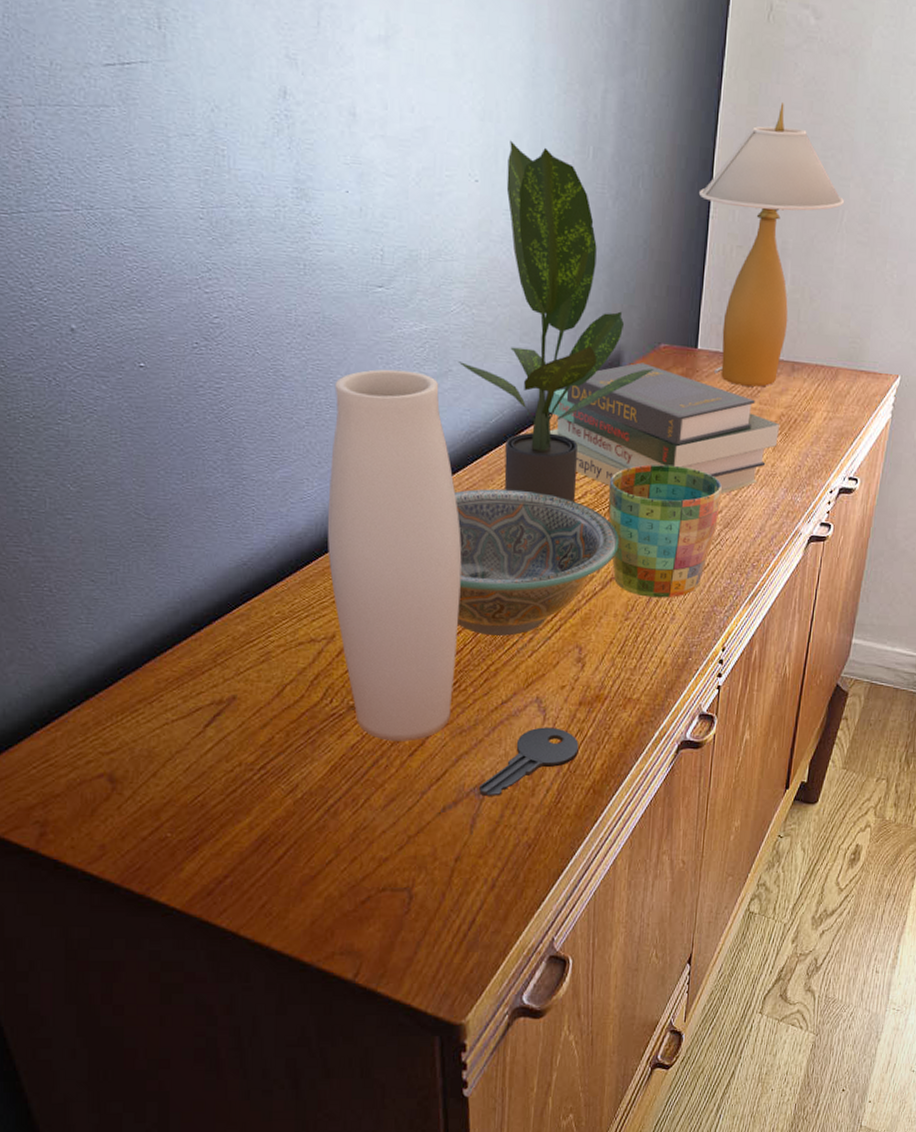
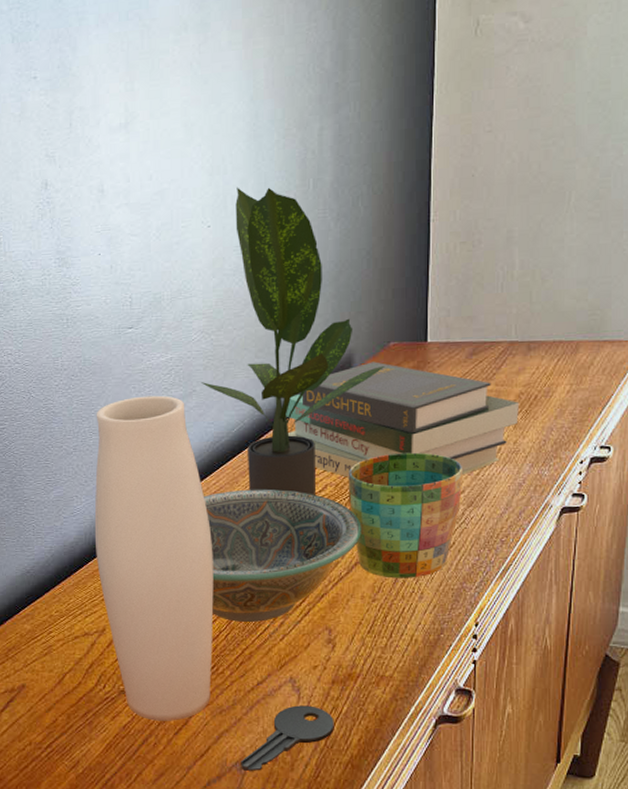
table lamp: present [698,103,844,387] -> none [417,105,570,371]

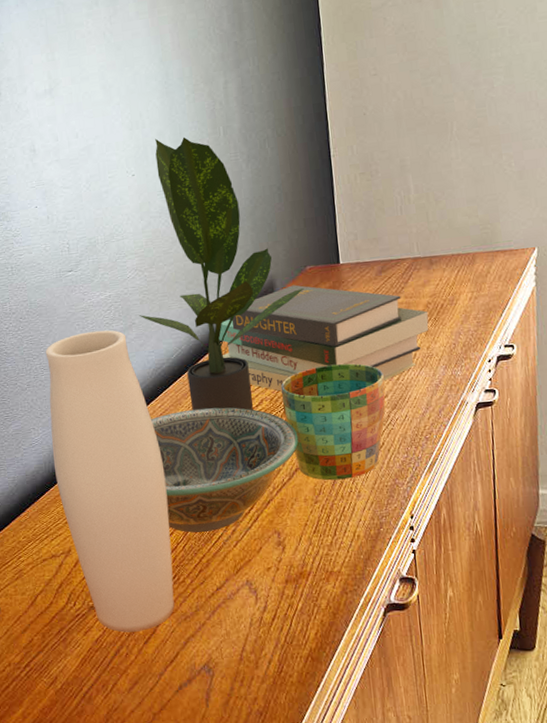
key: present [241,705,334,771] -> none [208,605,292,672]

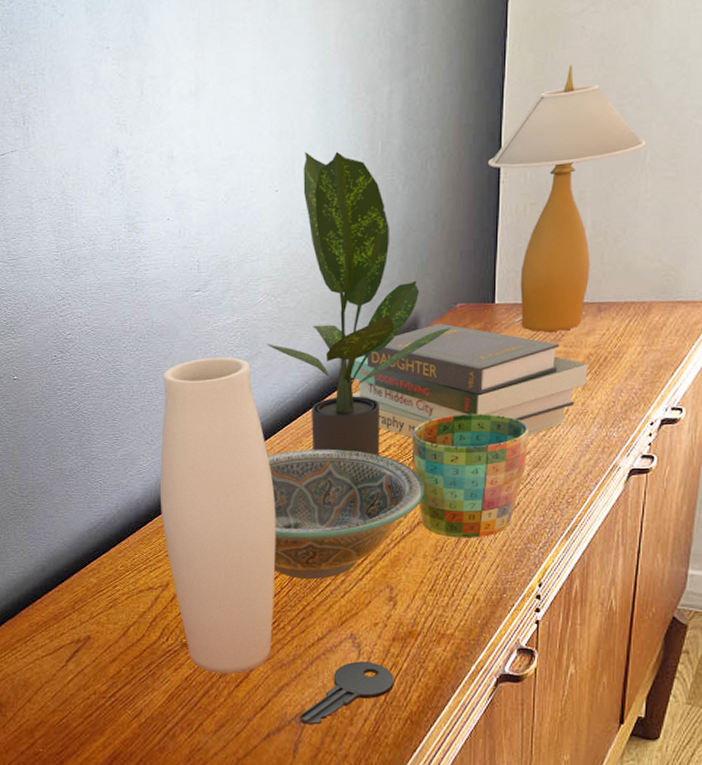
key: none [208,605,292,672] -> present [300,661,394,725]
table lamp: none [318,51,451,287] -> present [487,65,645,332]

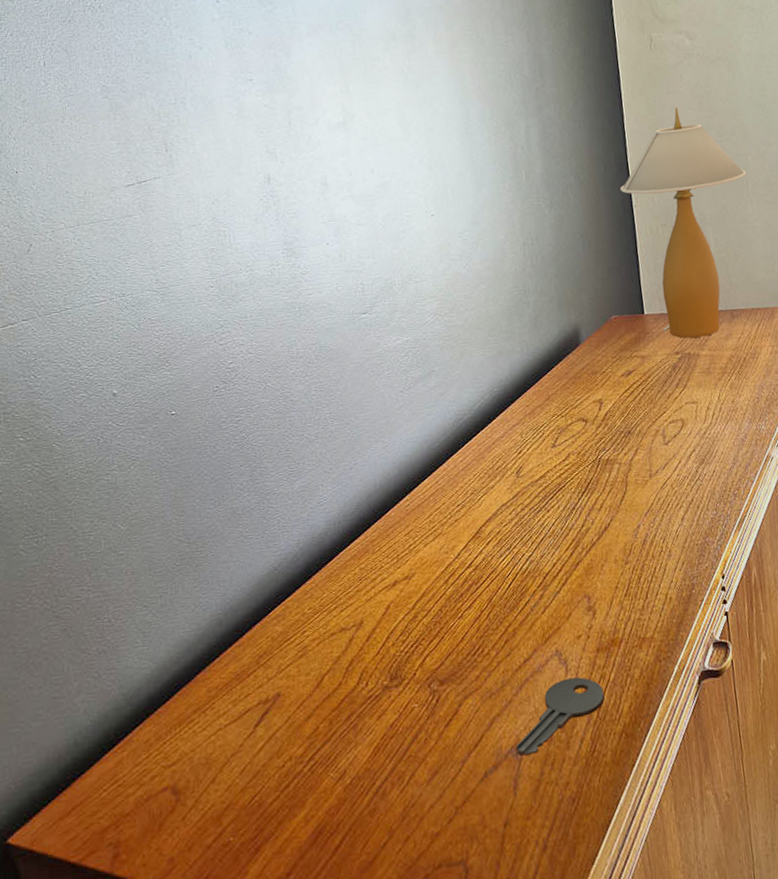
vase: present [160,357,276,674] -> none [336,377,479,715]
potted plant: present [266,151,451,455] -> none [438,179,610,465]
decorative bowl: present [268,448,425,580] -> none [452,461,607,600]
books: present [350,323,588,438] -> none [523,334,733,445]
mug: present [411,413,528,538] -> none [588,416,694,540]

